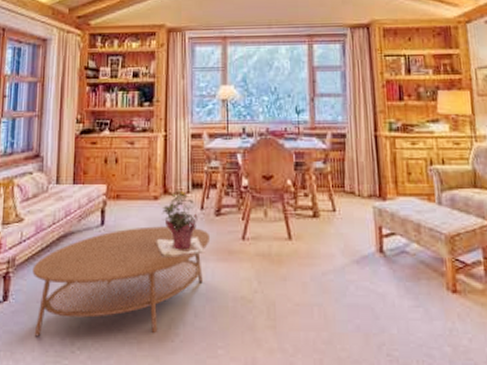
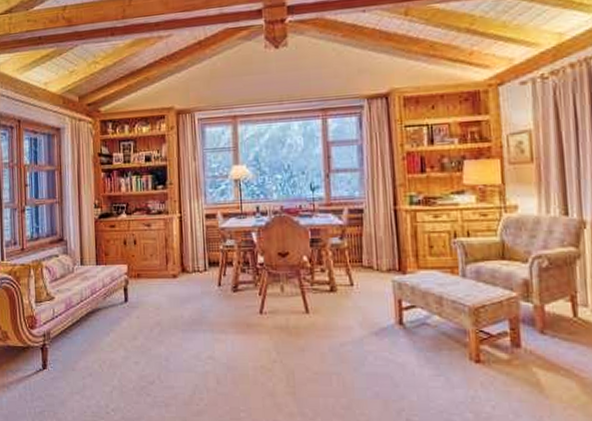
coffee table: present [32,226,211,337] -> none [66,302,229,400]
potted flower: present [156,188,205,258] -> none [177,267,224,331]

